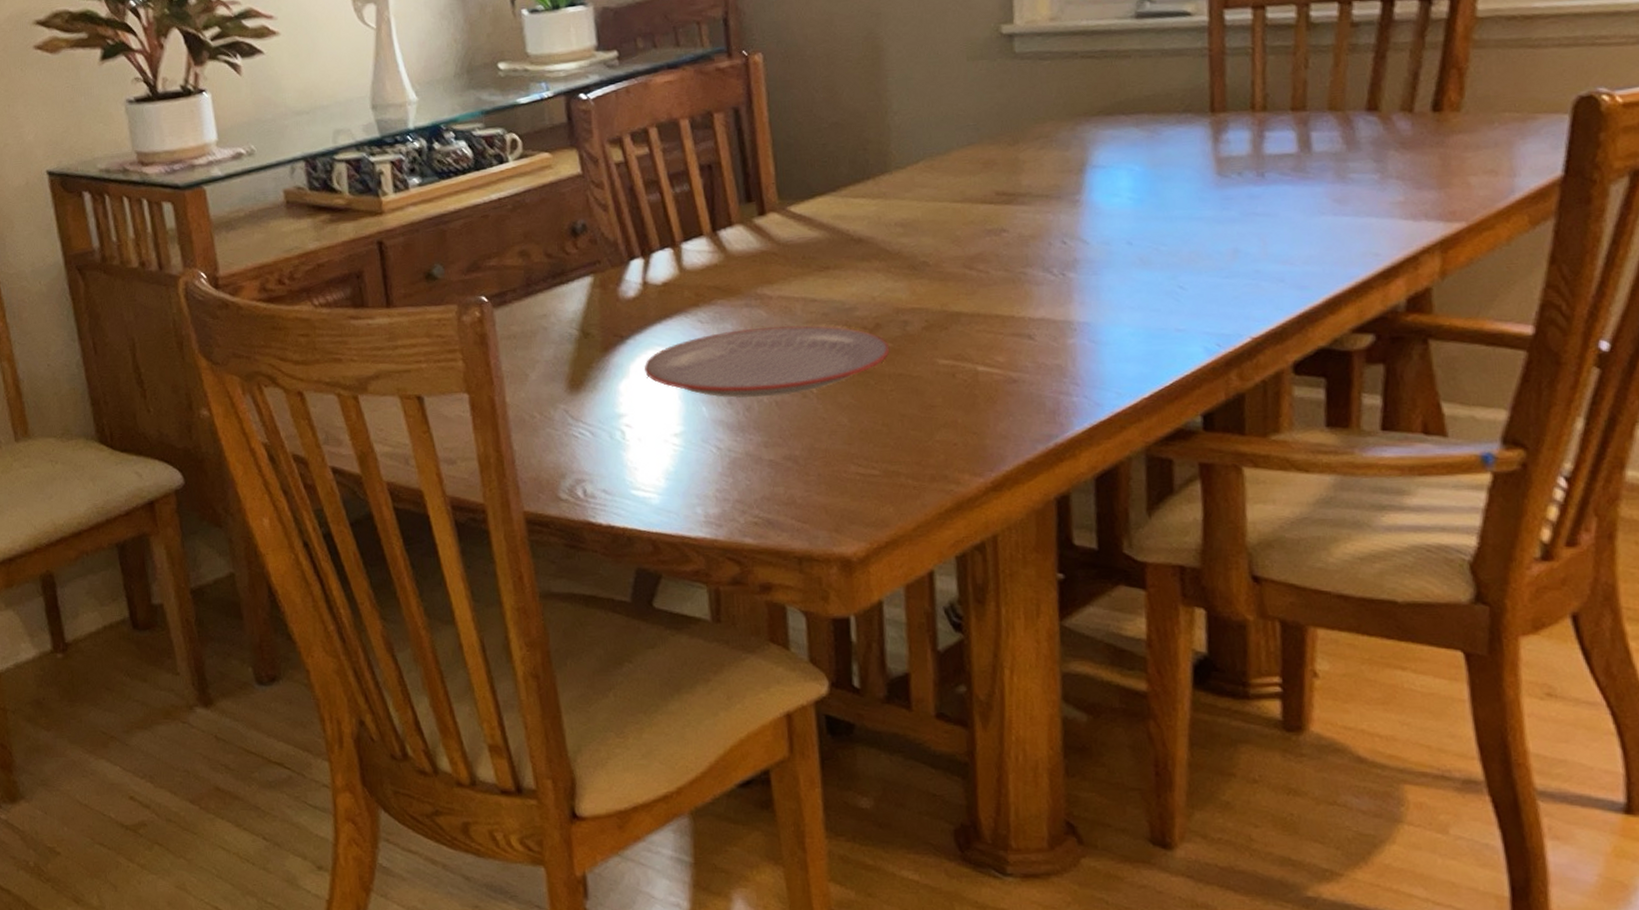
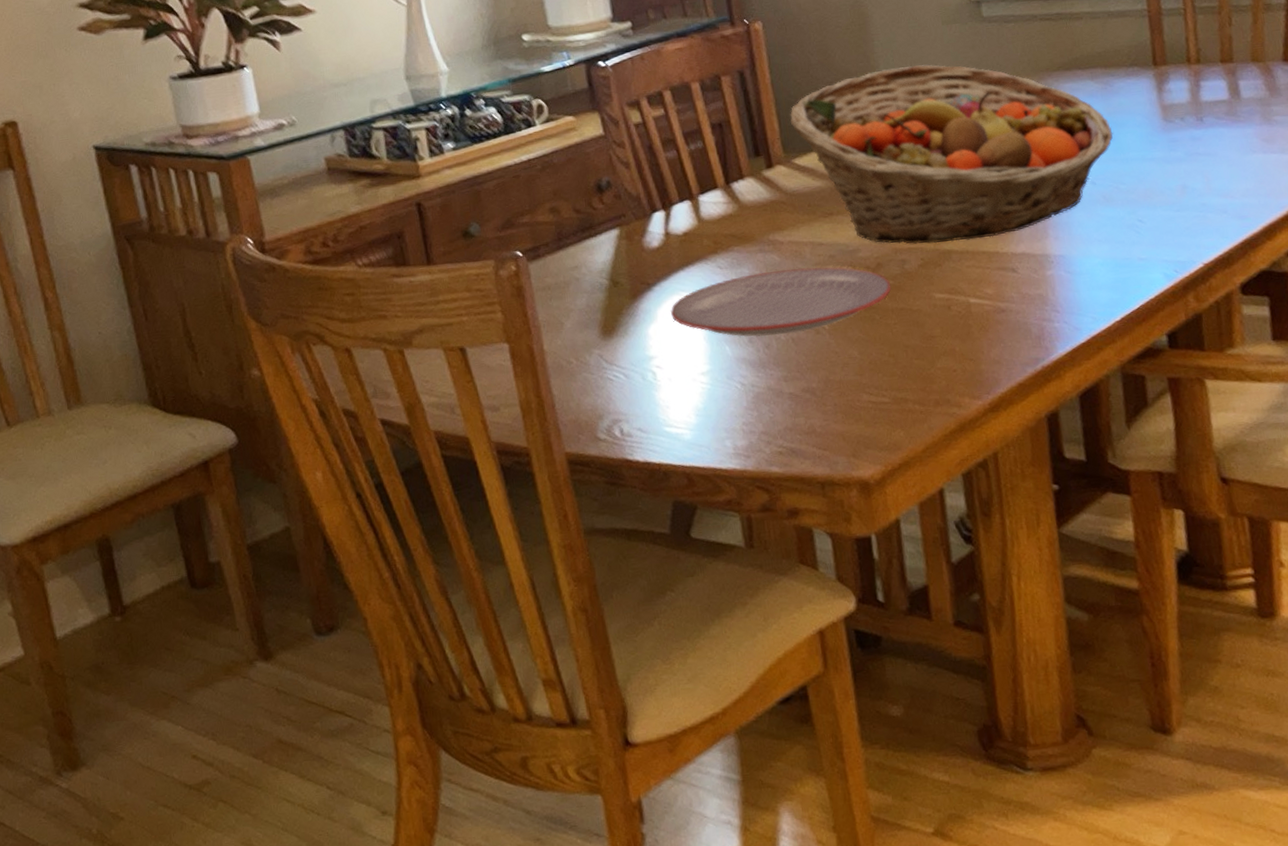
fruit basket: none [787,105,1157,305] -> present [790,64,1113,244]

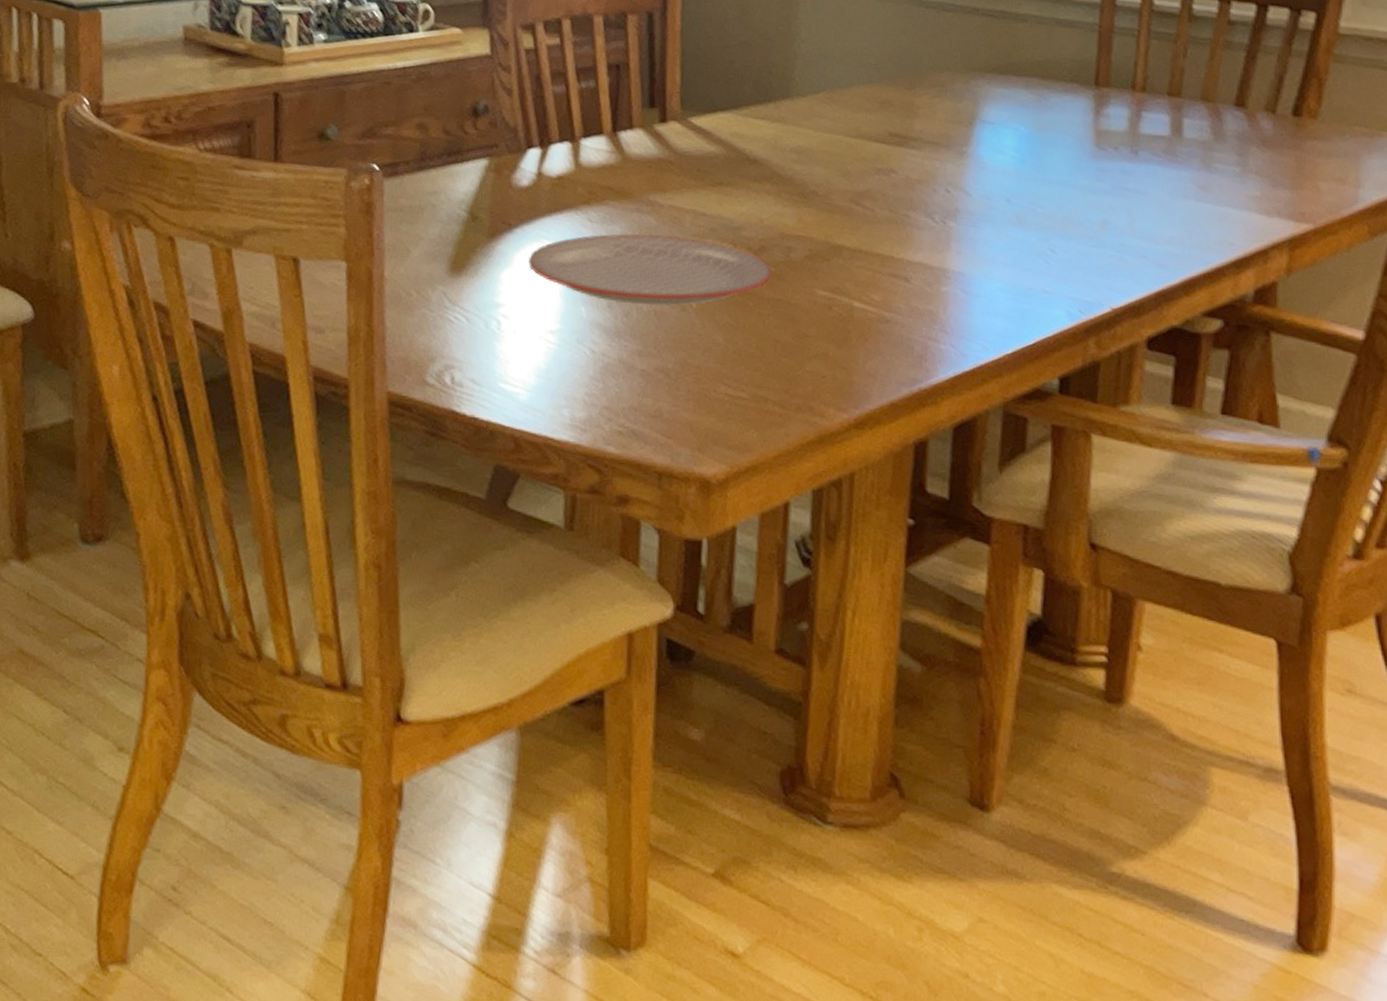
fruit basket: present [790,64,1113,244] -> none [693,38,1039,240]

